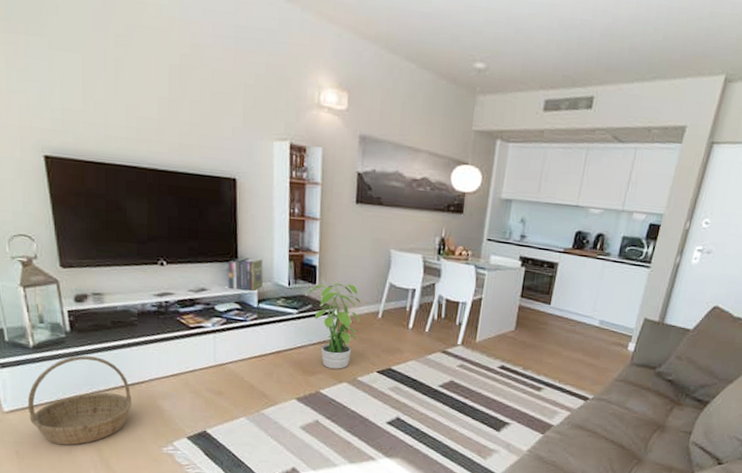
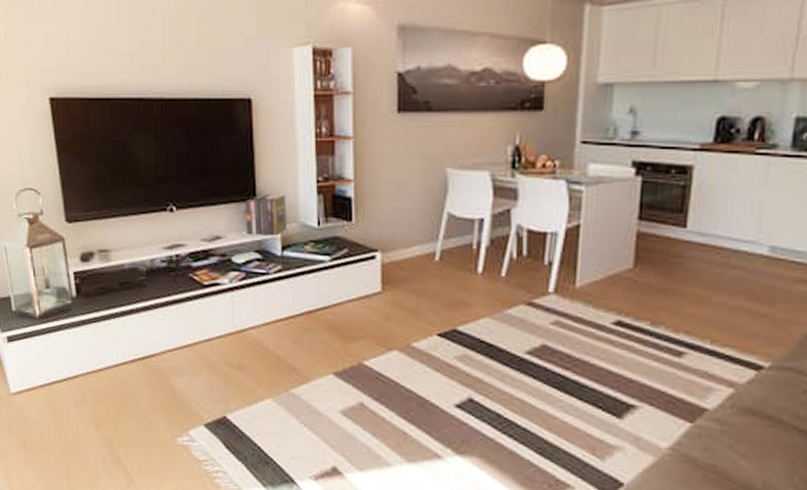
basket: present [27,355,132,445] -> none [34,325,142,434]
potted plant: present [304,280,361,369] -> none [338,214,411,333]

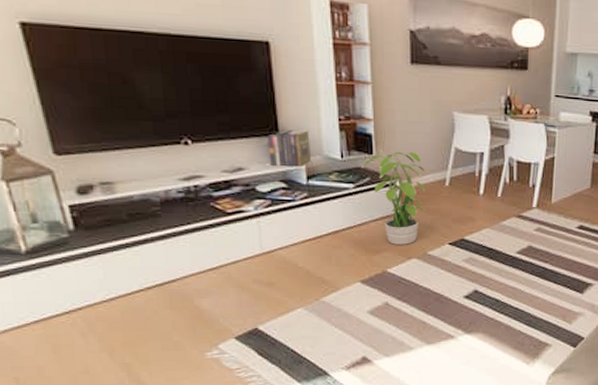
potted plant: none [338,214,411,333] -> present [360,148,426,245]

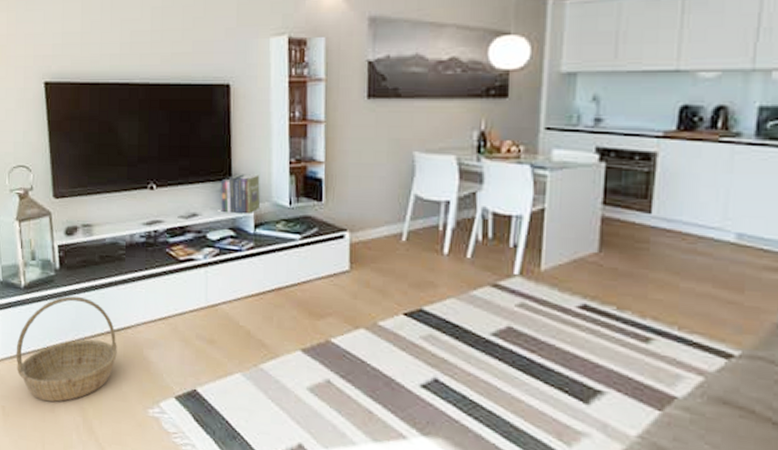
basket: none [24,257,163,364] -> present [16,296,117,402]
potted plant: present [360,148,426,245] -> none [308,195,378,311]

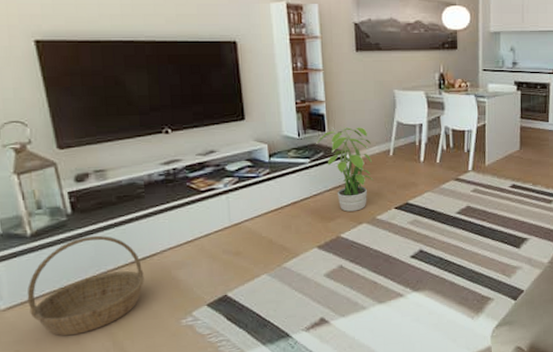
books: present [221,174,260,215] -> none [235,114,272,148]
potted plant: none [308,195,378,311] -> present [315,125,374,212]

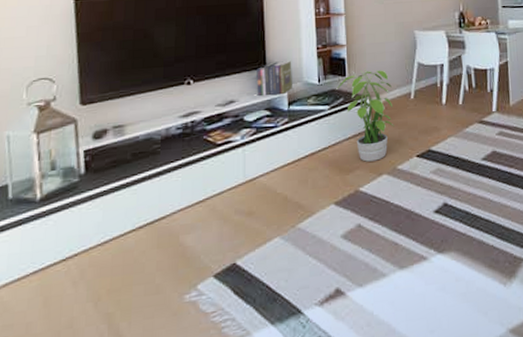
basket: present [27,236,144,336] -> none [25,197,150,318]
books: none [235,114,272,148] -> present [257,61,292,97]

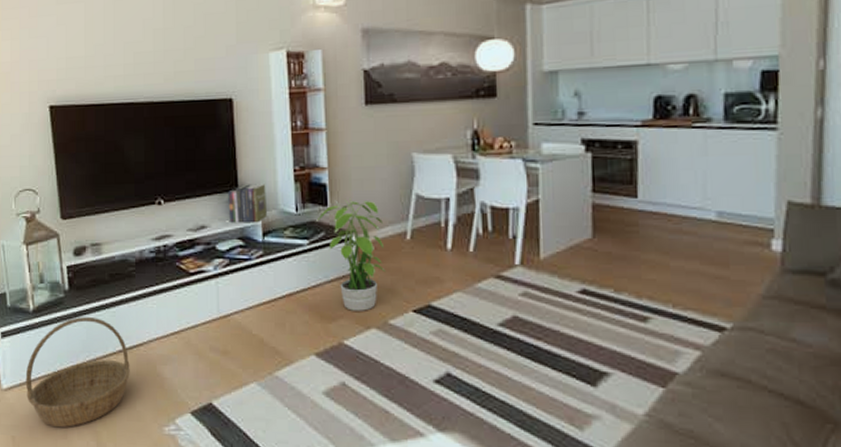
basket: none [25,197,150,318] -> present [25,317,130,428]

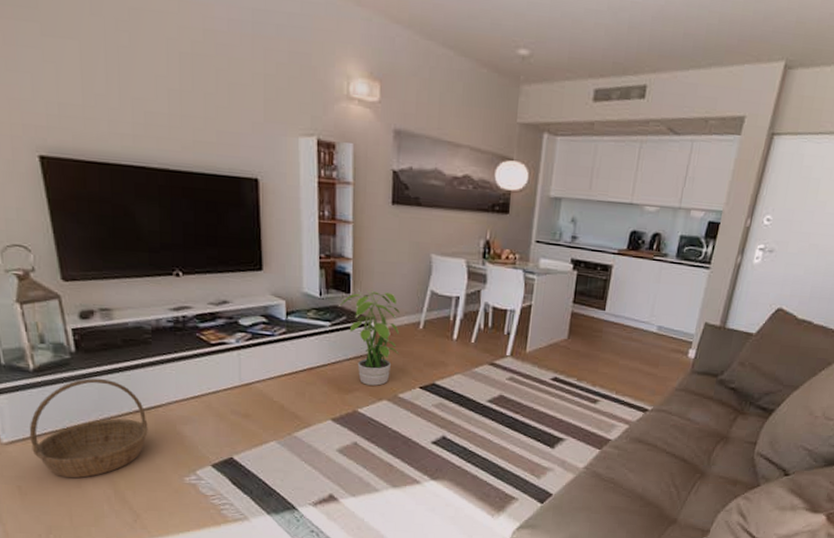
books: present [228,184,267,224] -> none [252,265,291,303]

